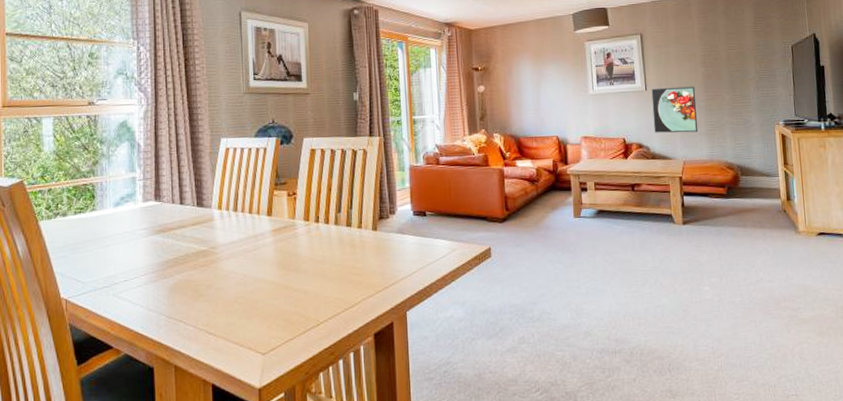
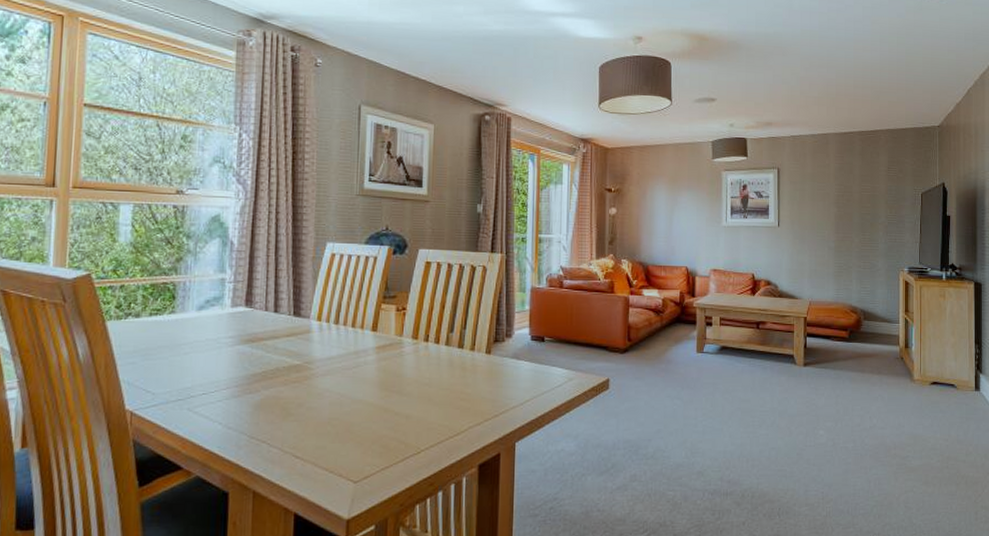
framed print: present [651,86,698,133] -> none [783,225,827,273]

